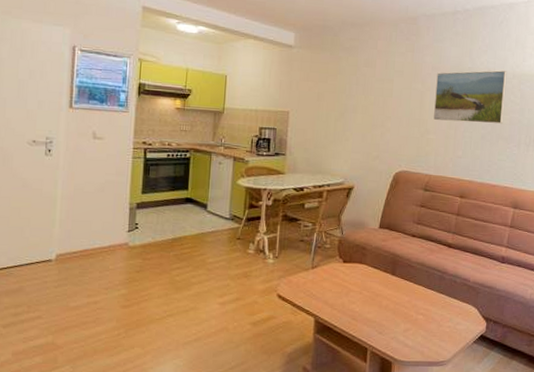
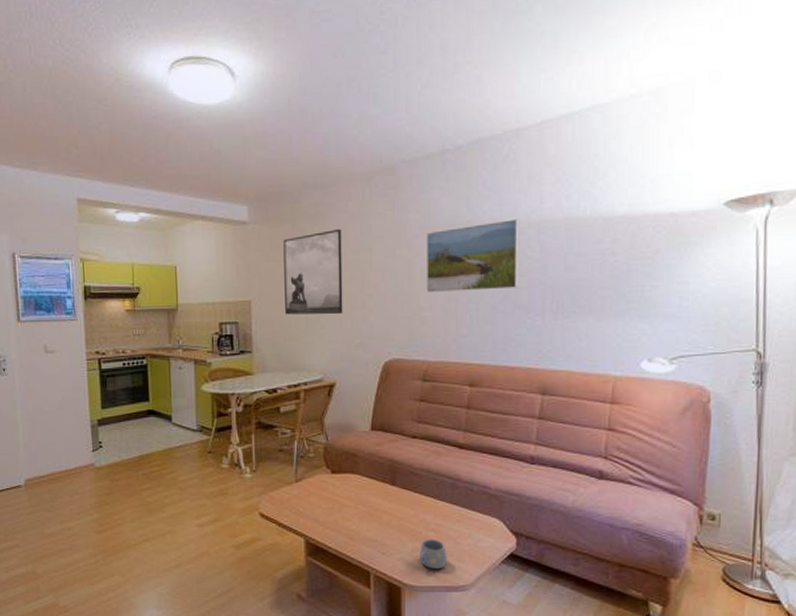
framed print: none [318,61,371,131] -> present [283,228,343,315]
mug: none [408,321,432,347] -> present [418,538,447,569]

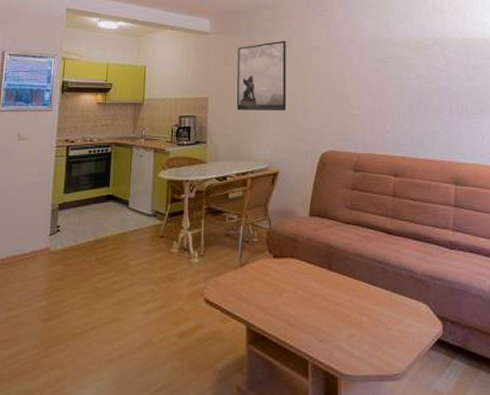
mug: present [418,538,447,569] -> none [354,324,380,357]
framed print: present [426,219,520,293] -> none [355,38,430,95]

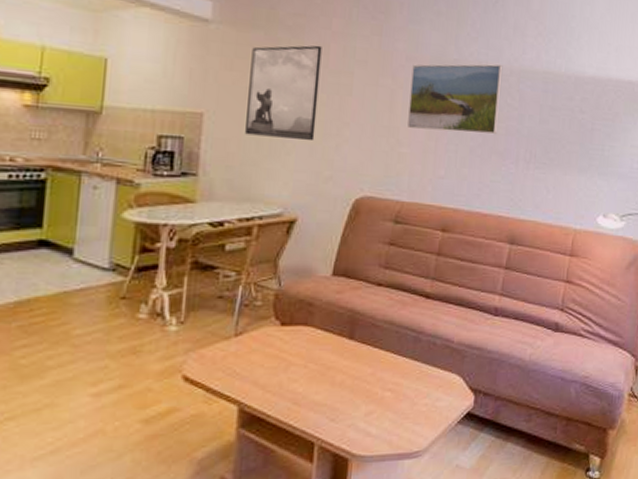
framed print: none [355,38,430,95] -> present [408,64,503,135]

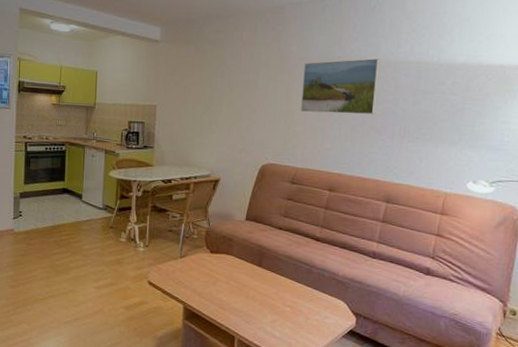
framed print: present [245,45,322,141] -> none [184,53,236,123]

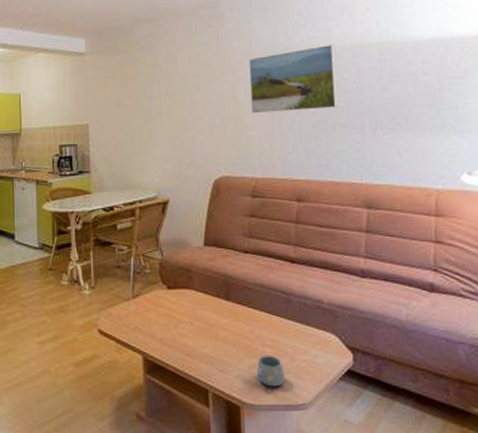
mug: none [275,313,299,339] -> present [256,355,285,387]

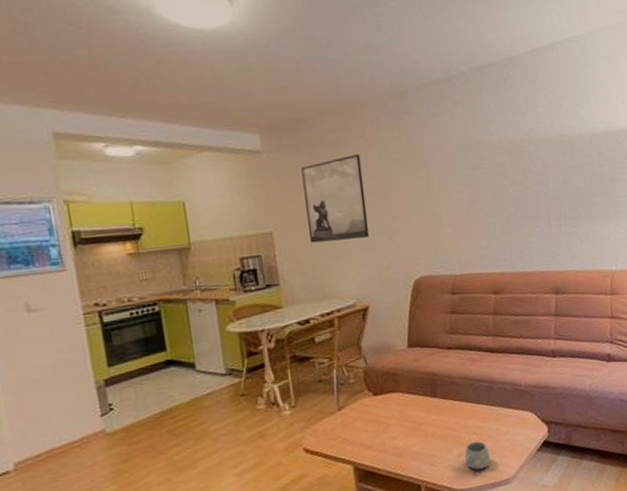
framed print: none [117,57,174,137] -> present [301,153,370,243]
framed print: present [249,45,337,114] -> none [441,138,526,211]

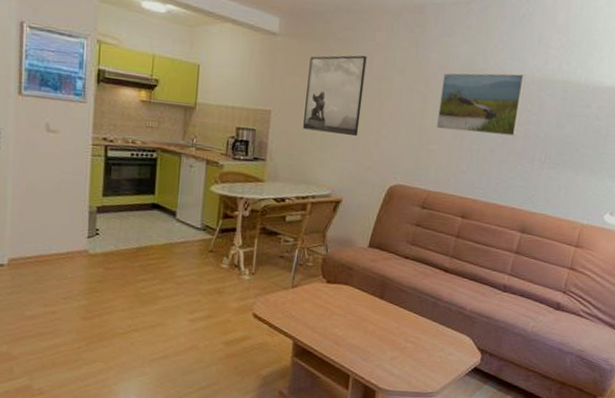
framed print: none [441,138,526,211] -> present [437,73,526,136]
mug: present [464,441,491,470] -> none [395,349,421,377]

